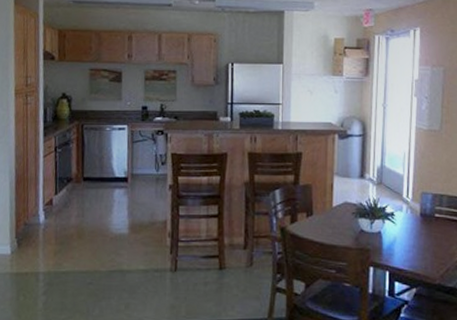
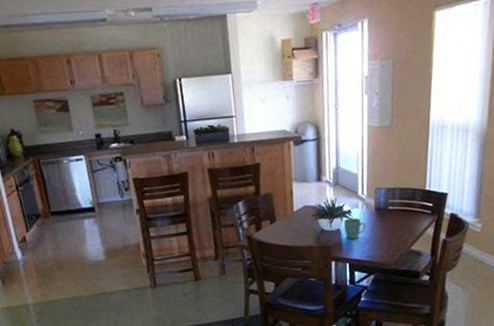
mug: none [385,221,409,245] -> present [343,217,366,239]

